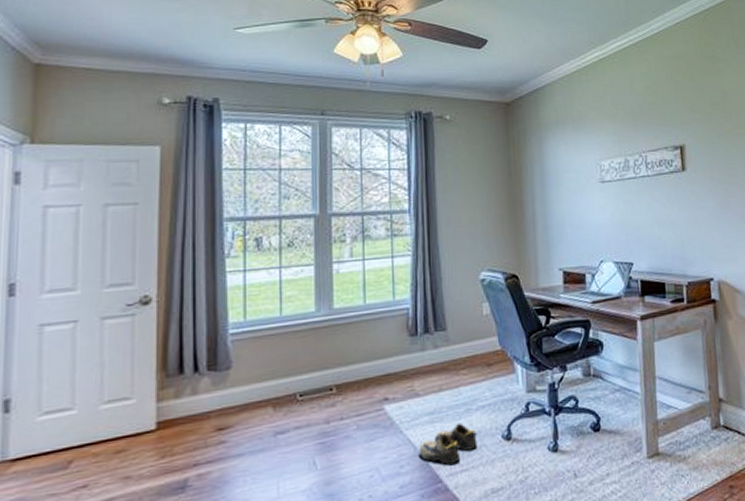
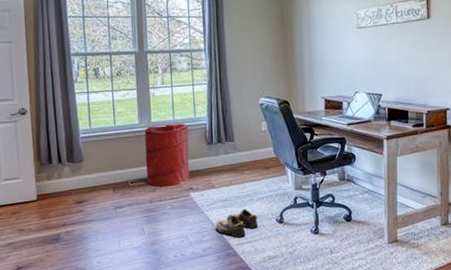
laundry hamper: none [322,309,385,400] -> present [144,123,190,188]

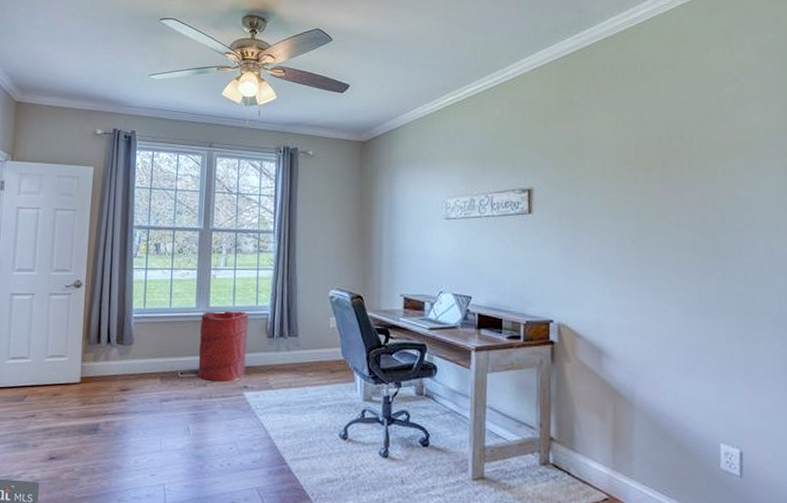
shoe: present [216,208,258,238] -> none [269,417,318,452]

